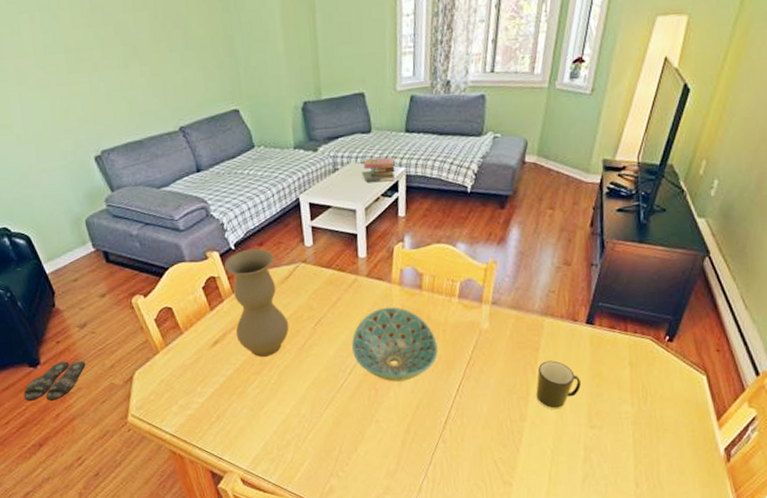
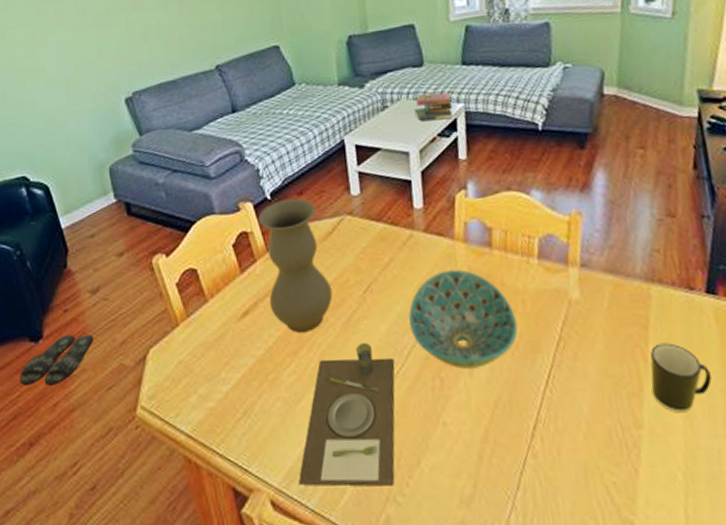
place setting: none [263,364,340,467] -> present [299,343,395,486]

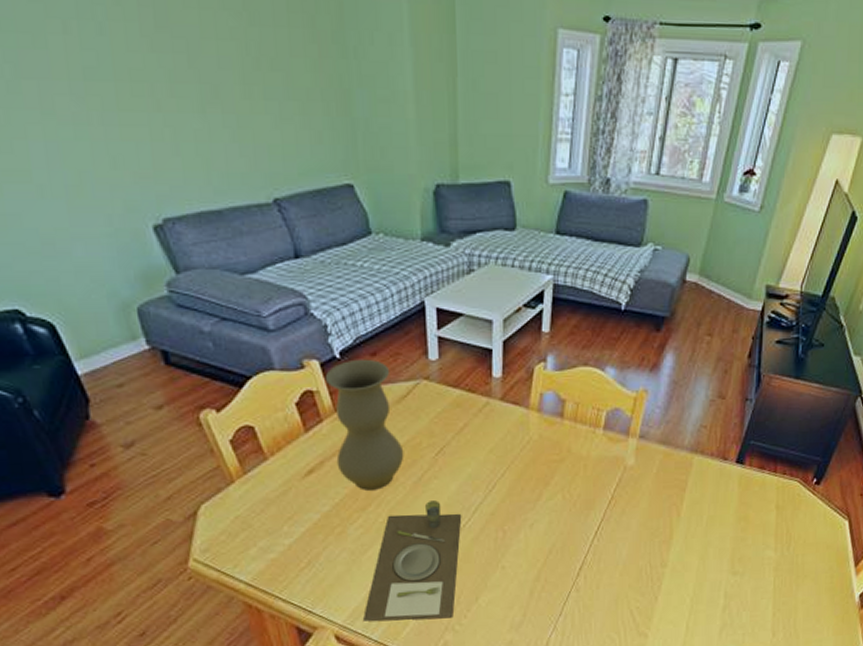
slippers: present [21,334,94,385] -> none [40,490,132,541]
bowl: present [409,269,518,369] -> none [479,436,577,523]
books: present [414,92,453,121] -> none [502,261,541,290]
mug: present [650,343,712,413] -> none [679,502,726,555]

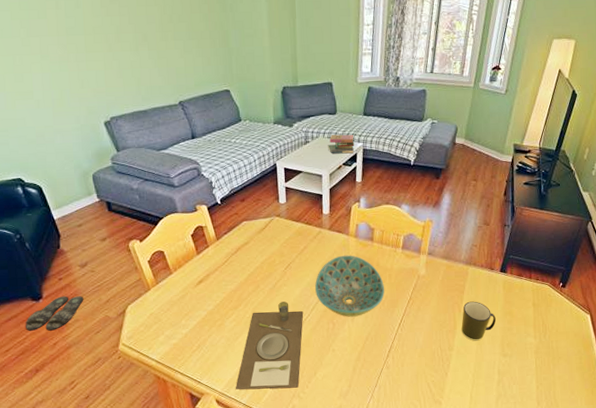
slippers: none [40,490,132,541] -> present [26,296,84,331]
vase: present [324,359,404,491] -> none [210,203,264,295]
bowl: none [479,436,577,523] -> present [315,255,384,317]
books: none [502,261,541,290] -> present [328,134,355,154]
mug: none [679,502,726,555] -> present [461,301,496,341]

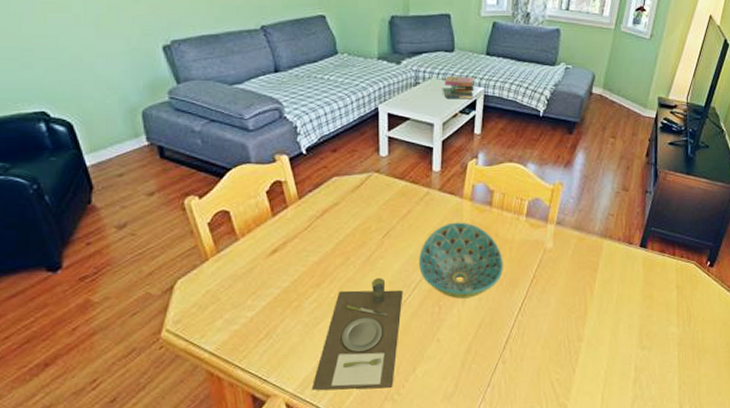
slippers: present [26,296,84,331] -> none [36,266,119,312]
mug: present [461,301,496,341] -> none [593,281,633,330]

